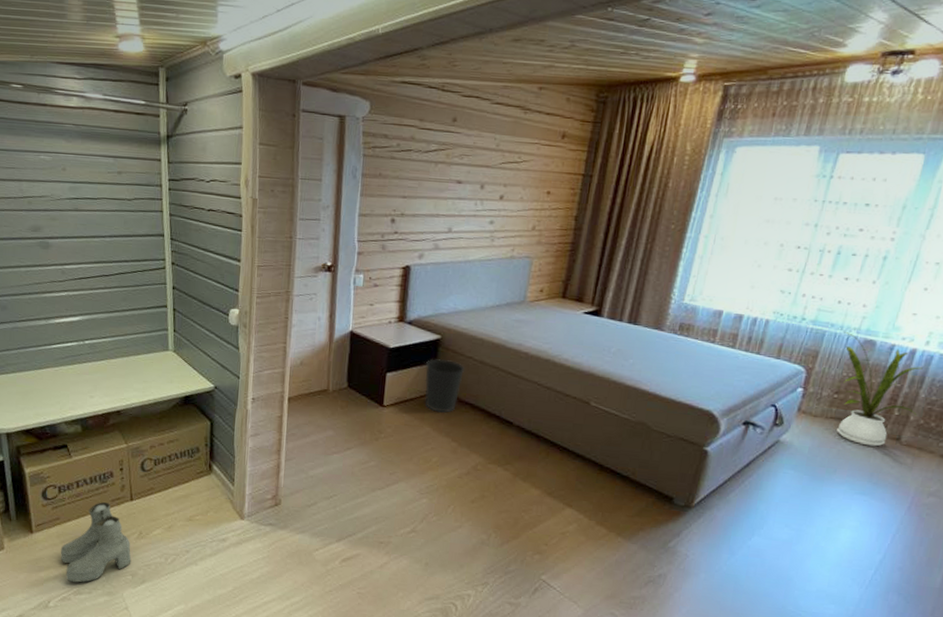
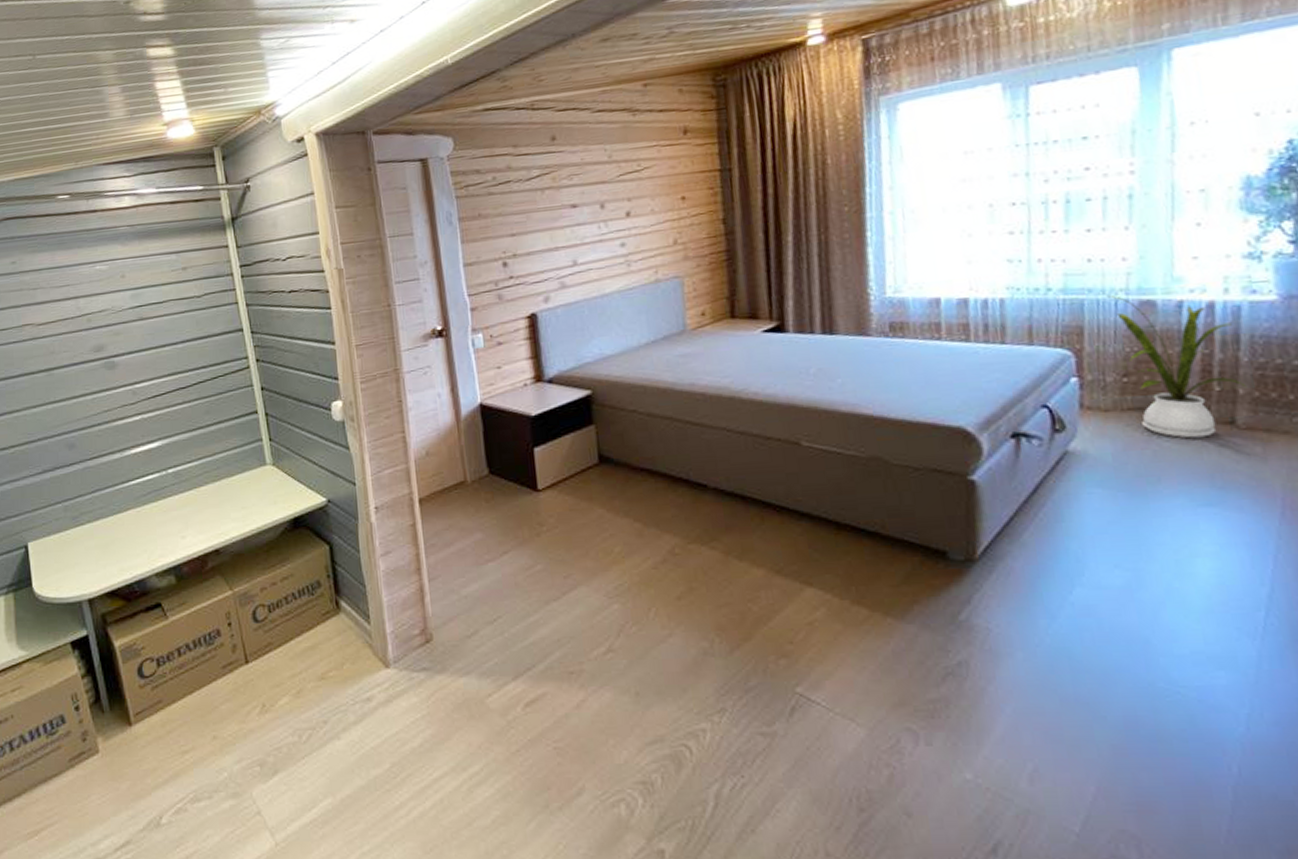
boots: present [60,501,132,583] -> none [167,670,257,785]
wastebasket: present [425,358,465,413] -> none [579,418,631,487]

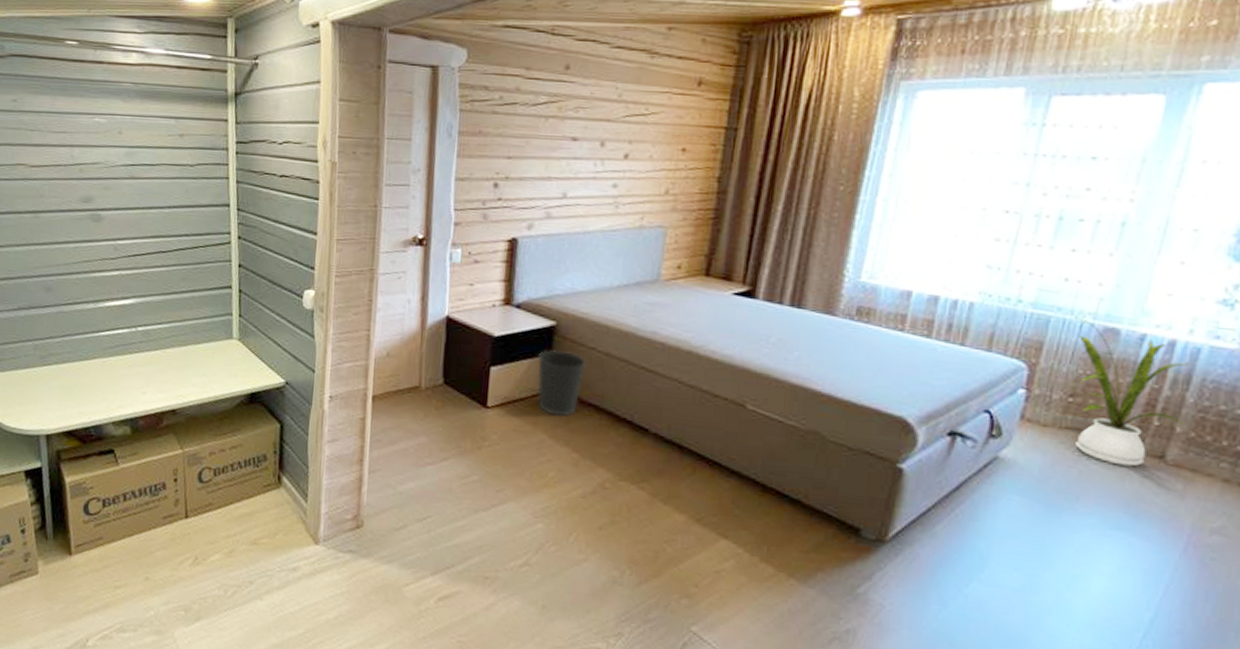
wastebasket: none [579,418,631,487] -> present [537,349,587,417]

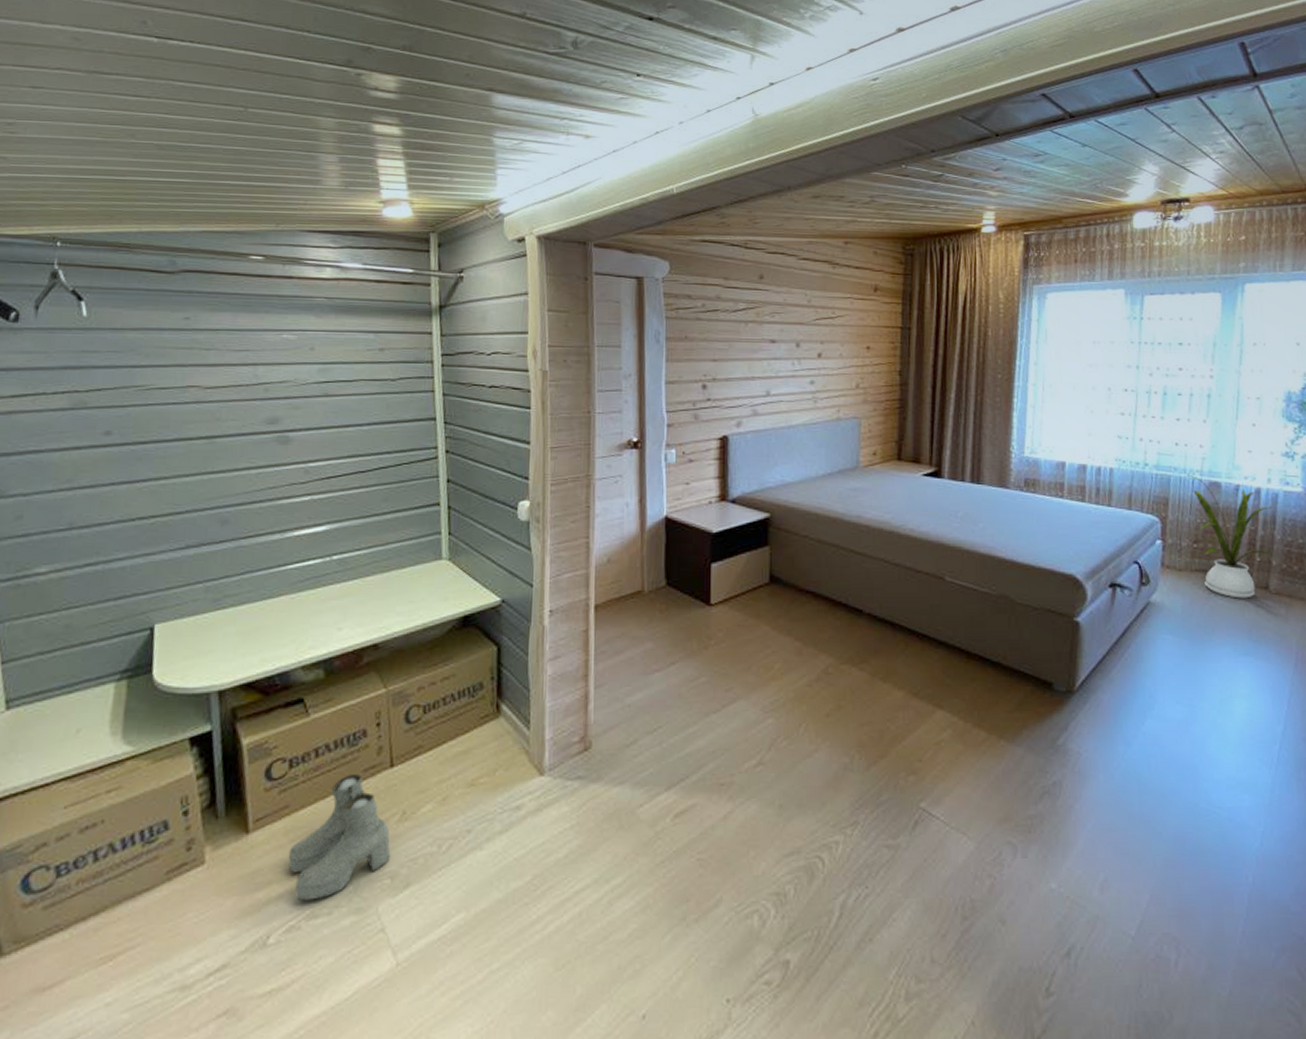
boots: none [102,518,185,618] -> present [288,773,391,900]
wastebasket: present [537,349,587,417] -> none [755,540,801,606]

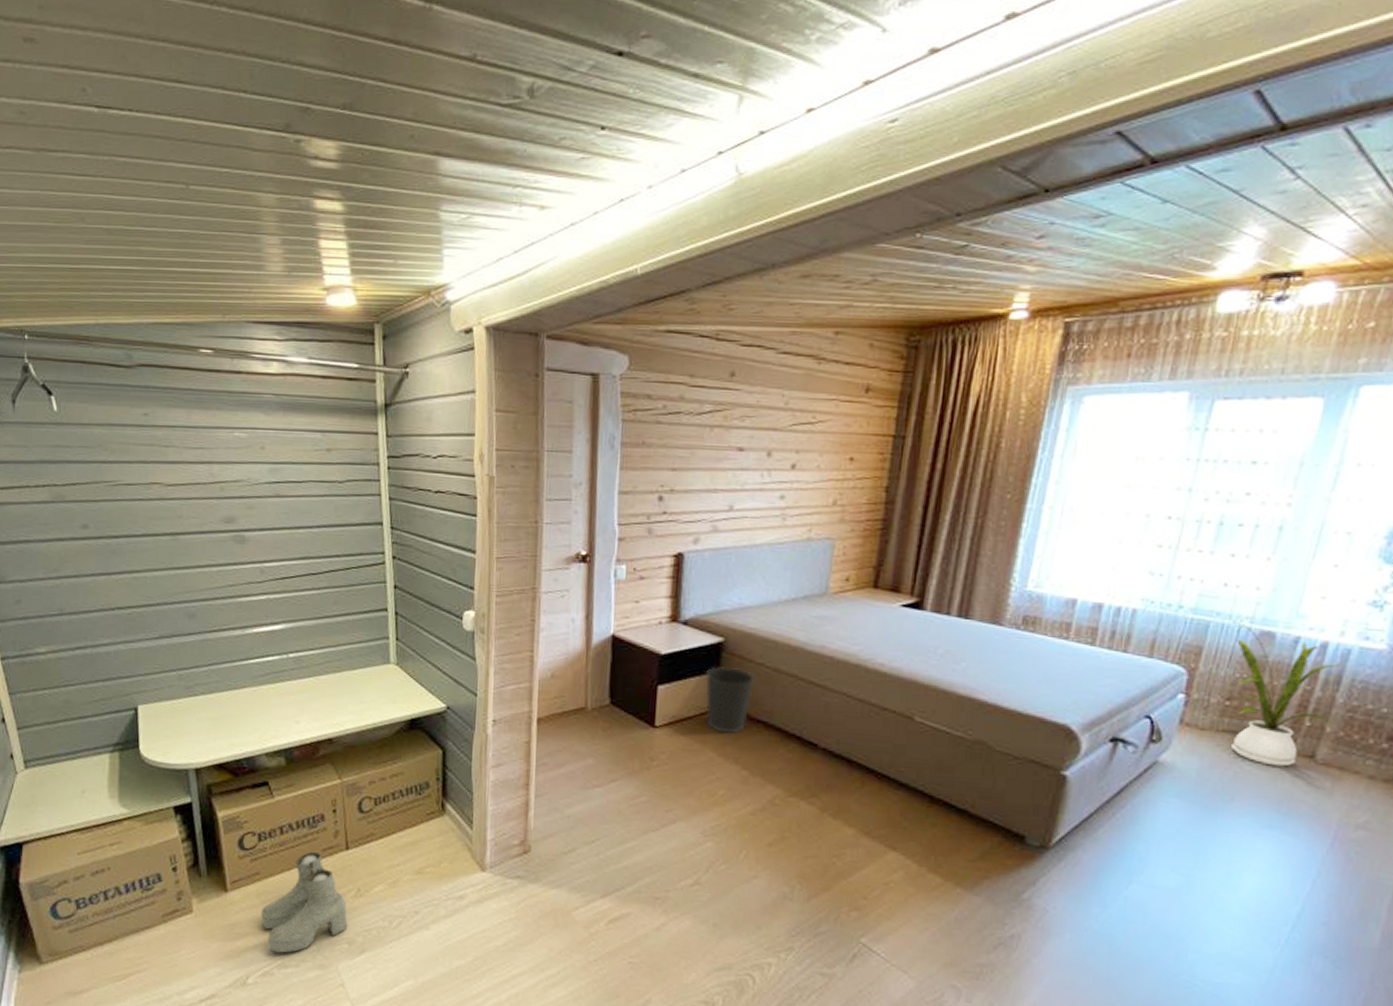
wastebasket: none [755,540,801,606] -> present [705,666,755,734]

